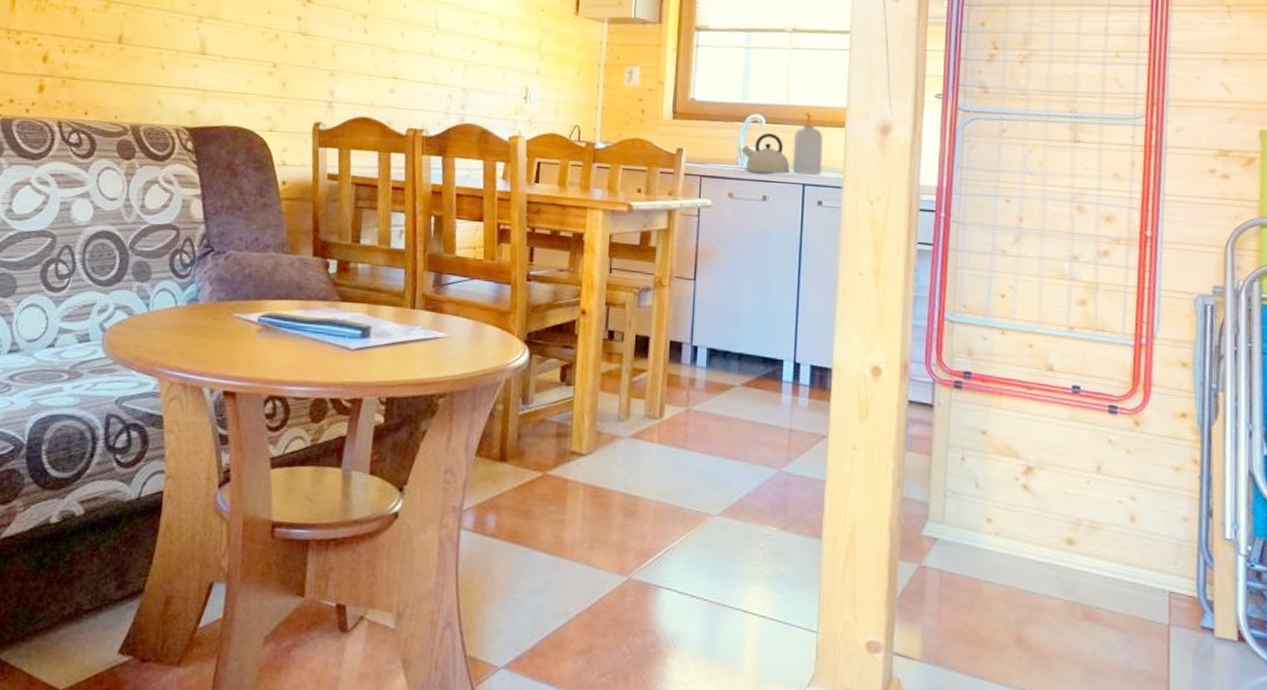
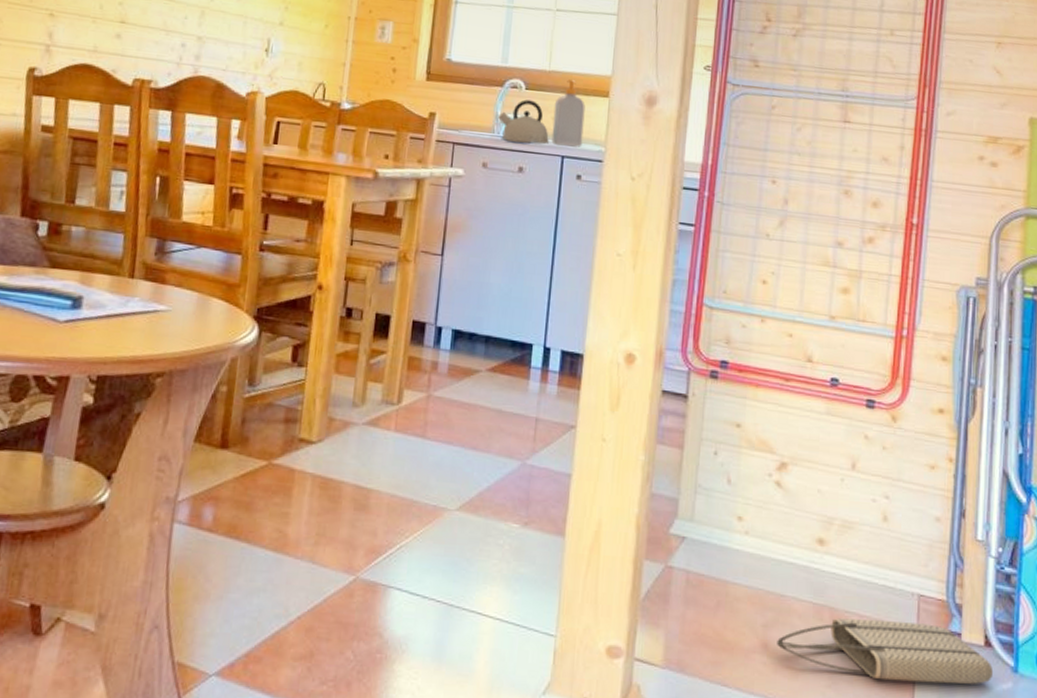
tote bag: none [1031,614,1249,678] -> present [777,618,994,684]

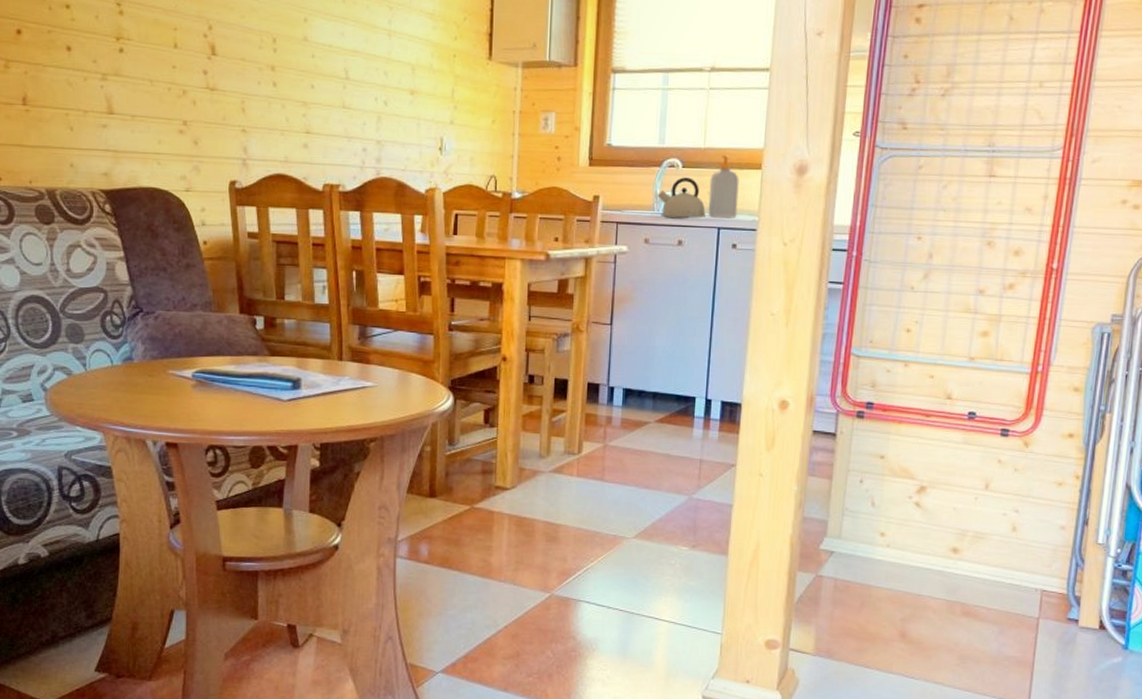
tote bag: present [777,618,994,684] -> none [913,611,1106,660]

